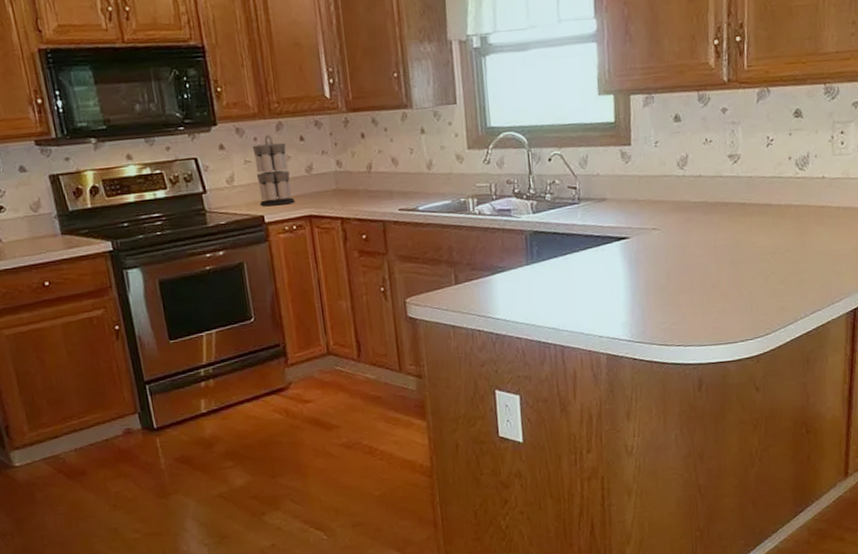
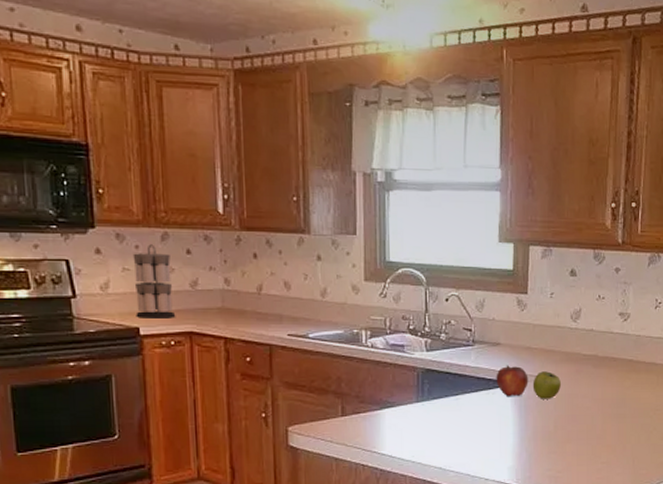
fruit: none [603,220,638,253] -> present [496,365,529,397]
fruit: none [641,222,671,252] -> present [532,371,561,399]

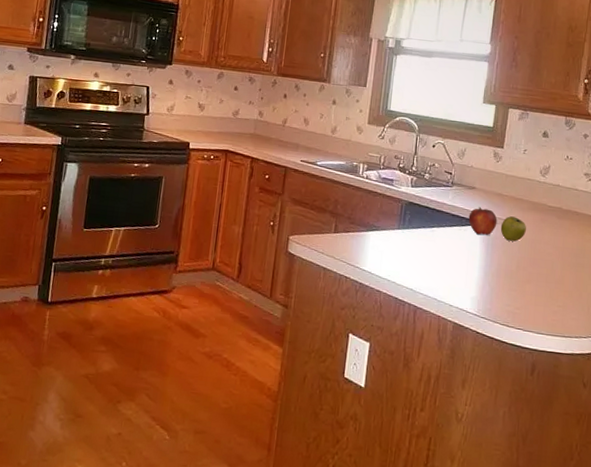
spice rack: present [132,244,176,318] -> none [189,80,222,138]

